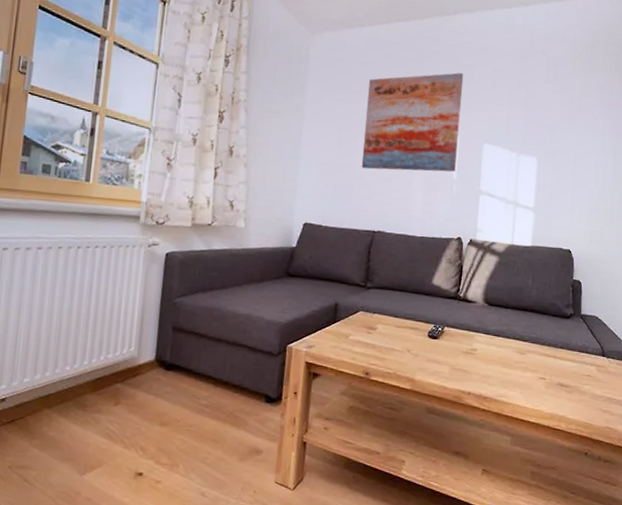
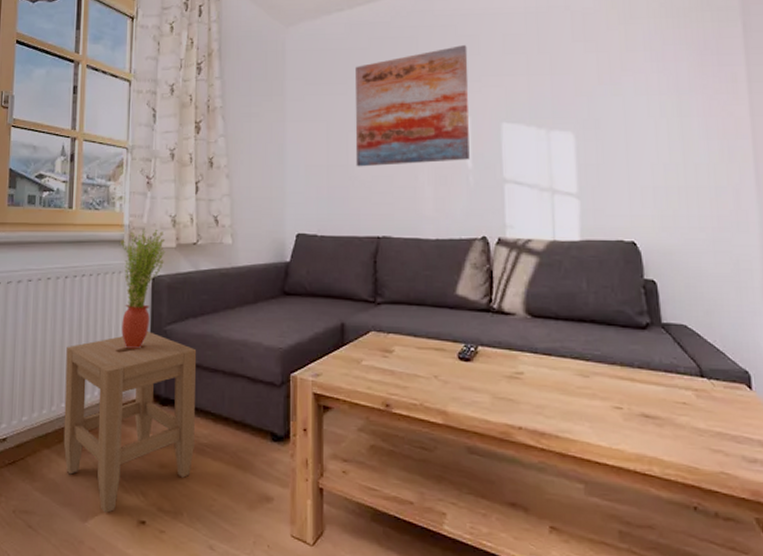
stool: none [65,303,204,468] -> present [63,331,197,514]
potted plant: none [131,208,182,319] -> present [120,230,166,349]

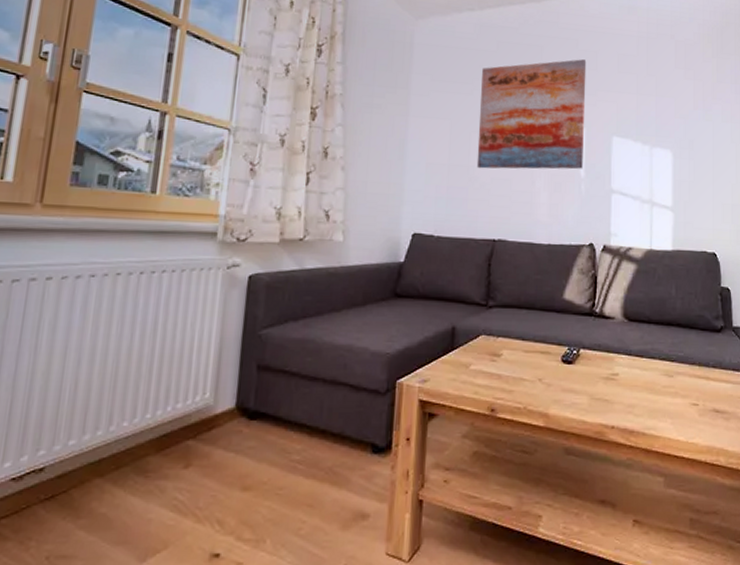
stool: present [63,331,197,514] -> none [122,336,295,550]
potted plant: present [120,230,166,349] -> none [206,222,268,356]

